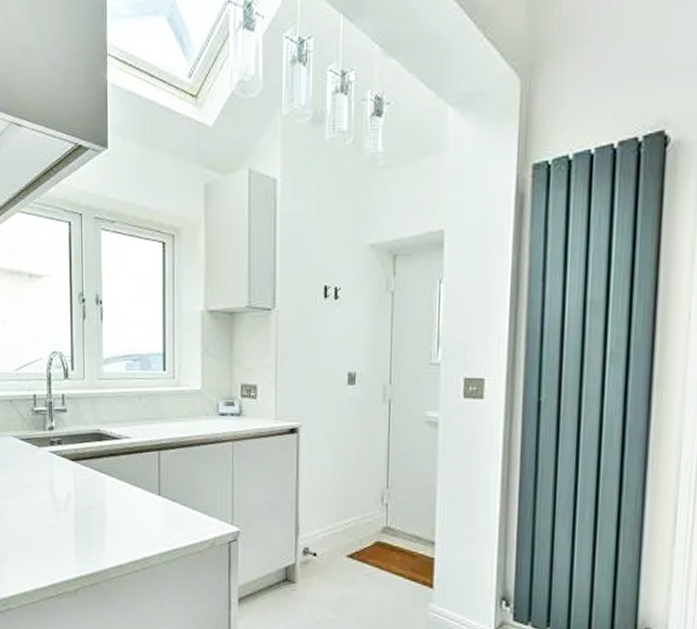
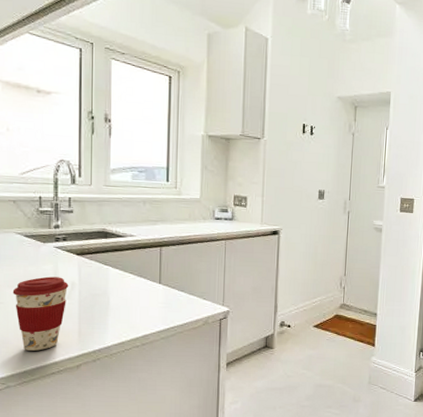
coffee cup: none [11,485,65,570] -> present [12,276,69,351]

